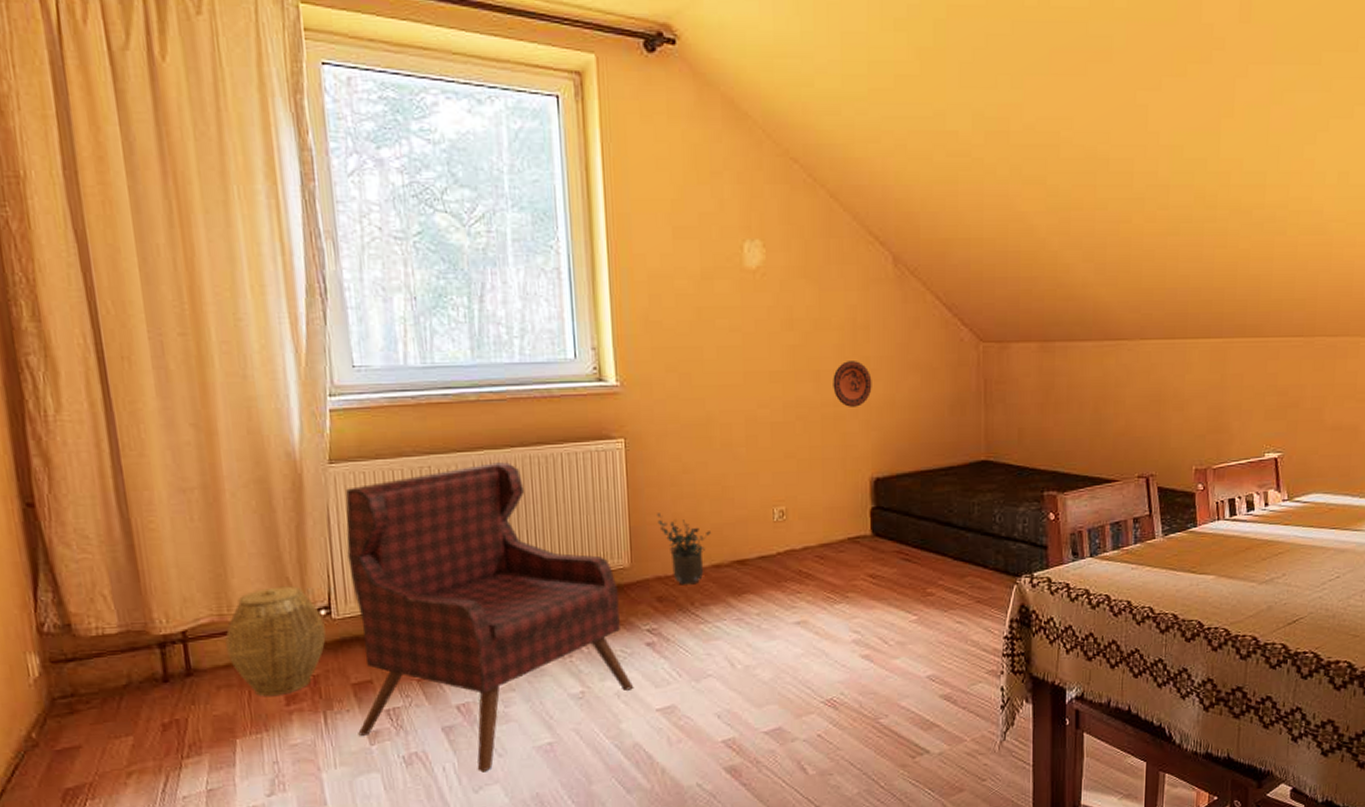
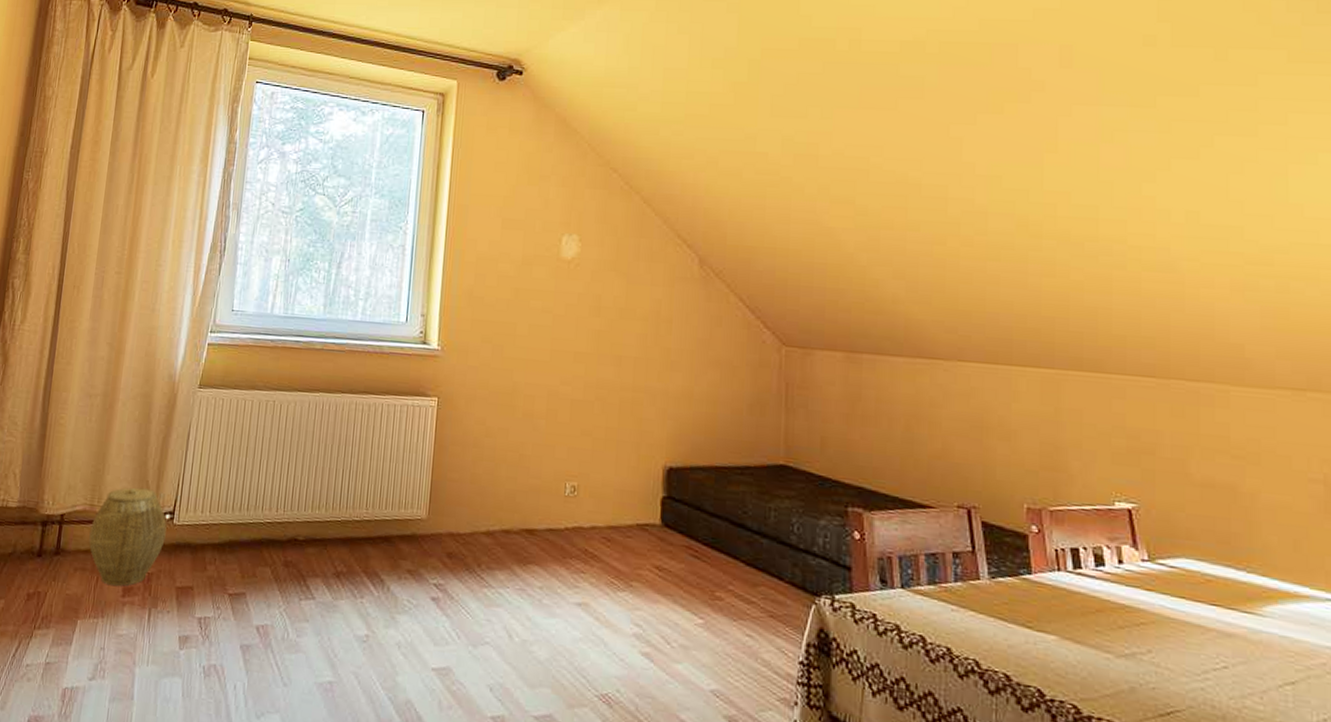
armchair: present [345,462,634,771] -> none [172,404,415,698]
potted plant: present [657,513,712,585] -> none [457,471,506,547]
decorative plate: present [833,361,872,407] -> none [633,350,672,395]

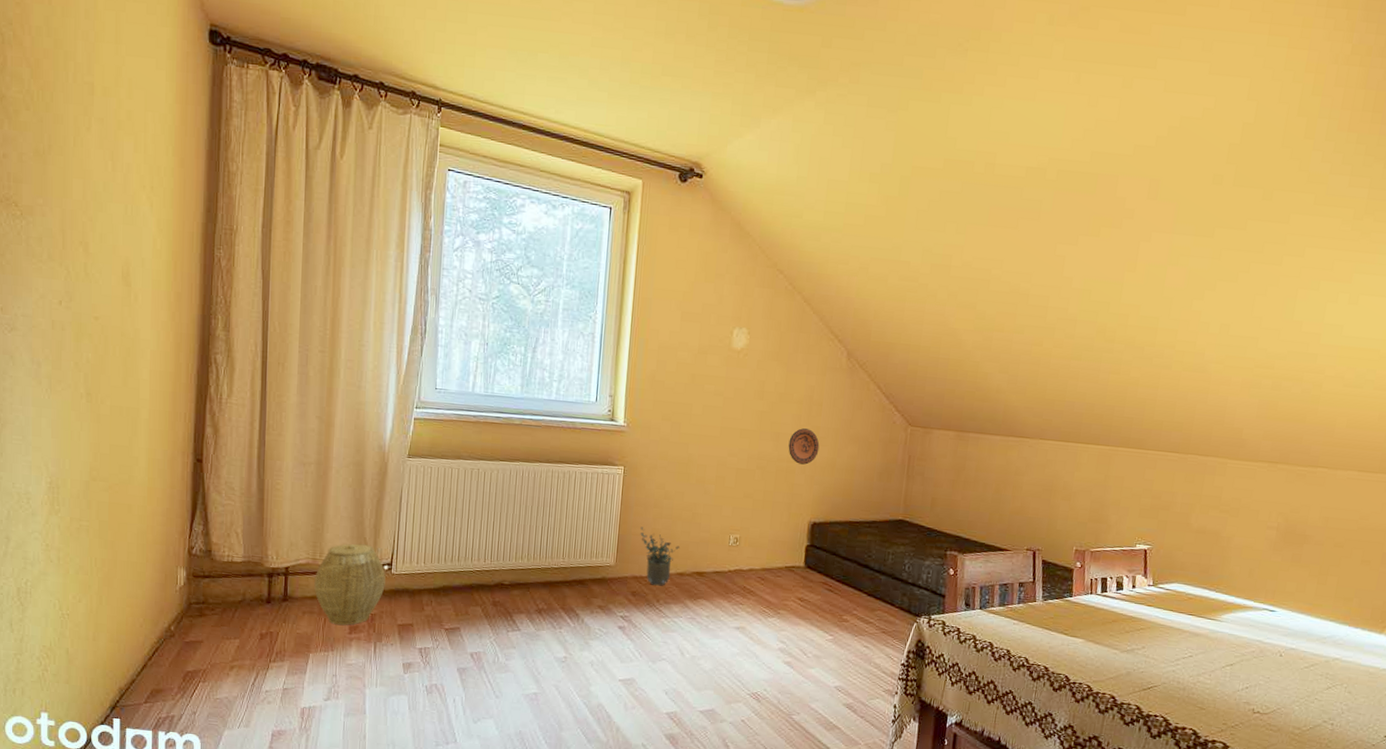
potted plant: none [457,471,506,547] -> present [640,526,680,586]
decorative plate: none [633,350,672,395] -> present [788,428,820,465]

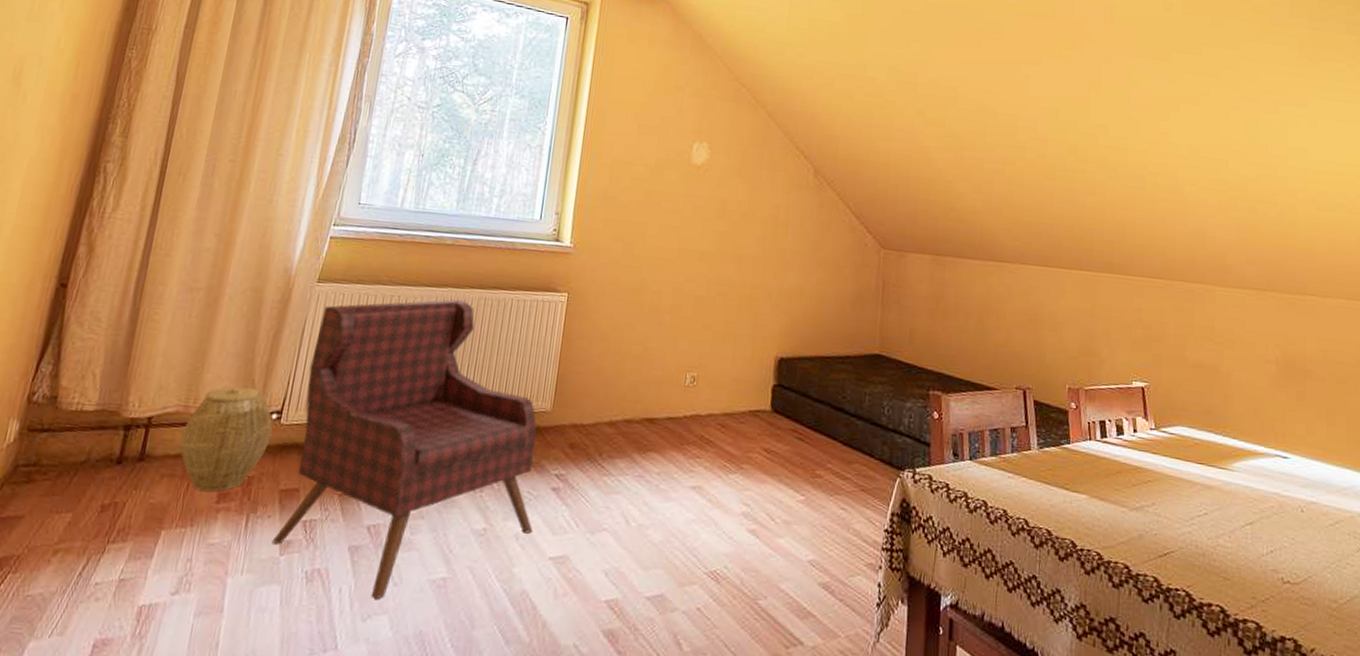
armchair: none [396,472,605,707] -> present [271,299,537,599]
potted plant: present [640,526,680,586] -> none [583,364,629,436]
decorative plate: present [788,428,820,465] -> none [752,250,786,292]

